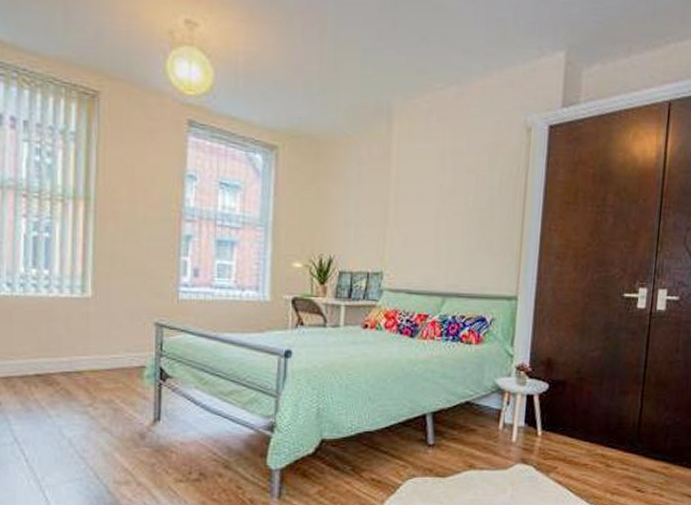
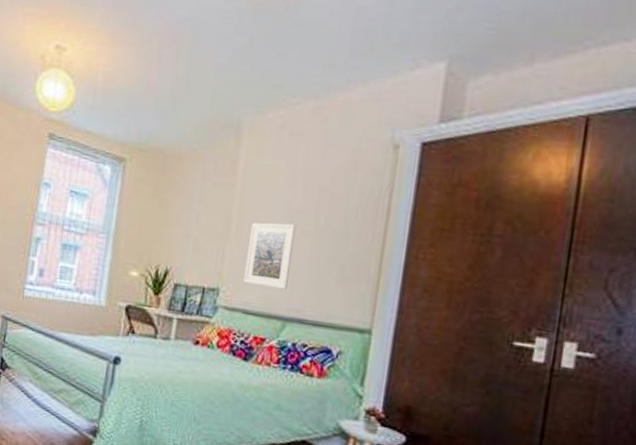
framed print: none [404,205,449,267] -> present [243,222,297,290]

